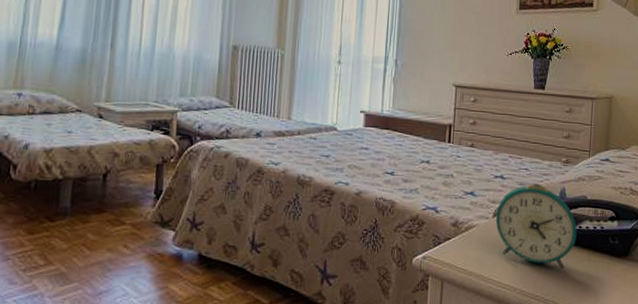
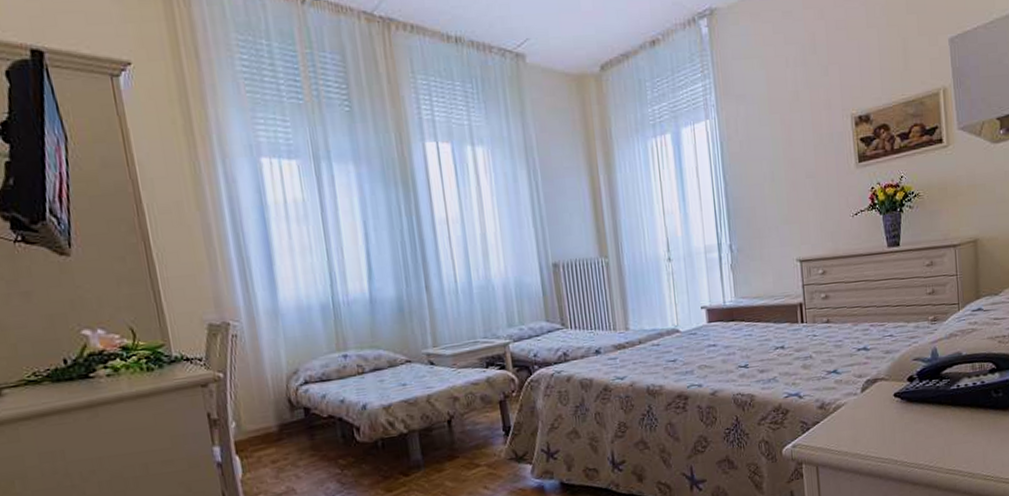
alarm clock: present [495,183,577,269] -> none [864,348,956,433]

